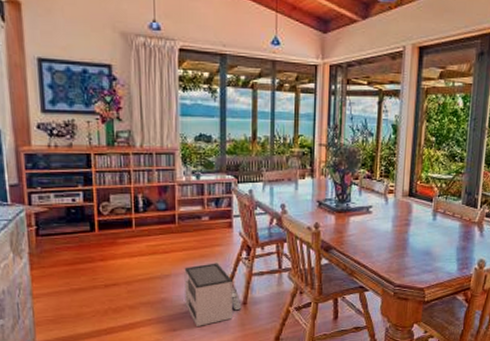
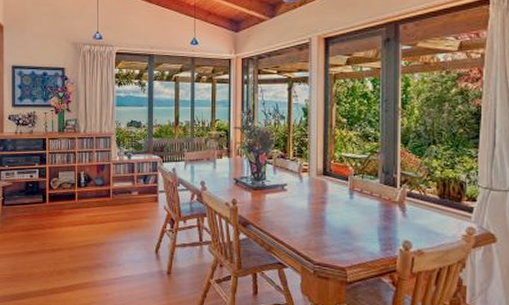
architectural model: present [184,263,242,326] -> none [116,233,166,292]

